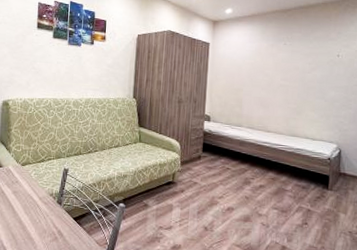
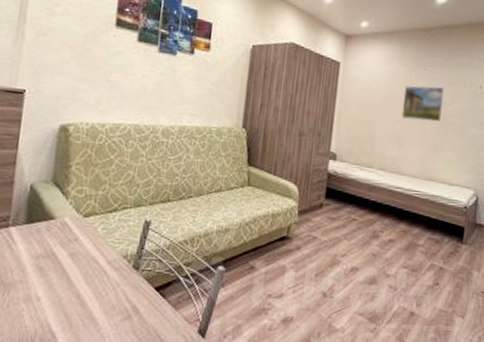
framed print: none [265,57,303,87] -> present [401,85,444,122]

